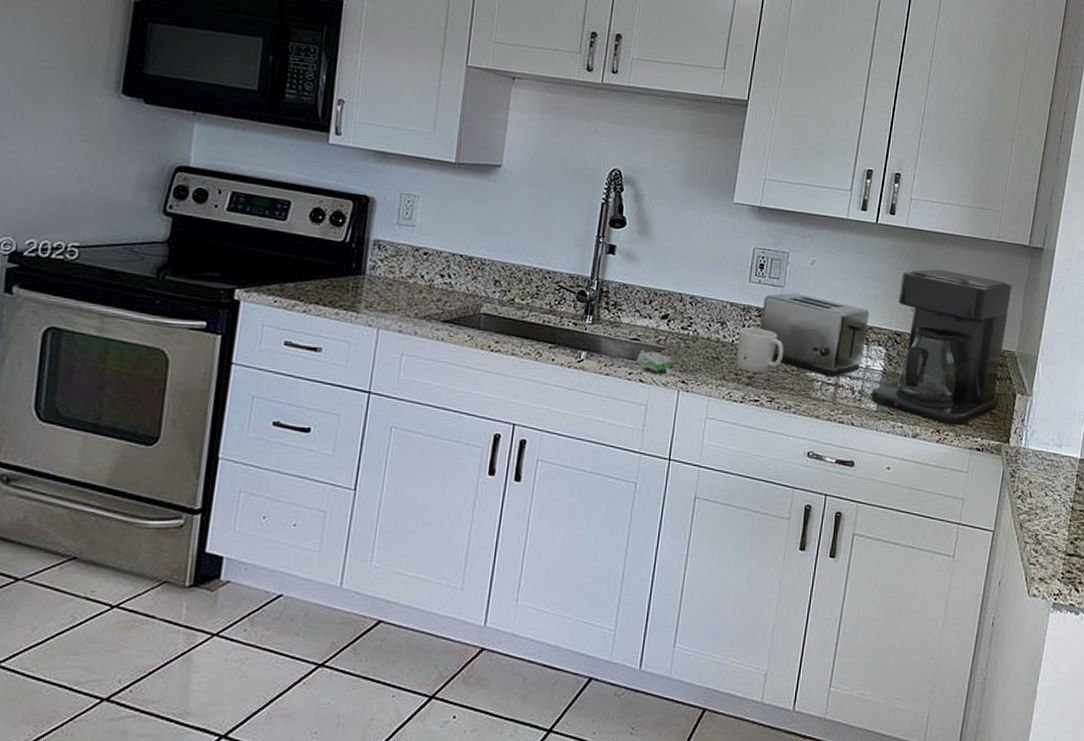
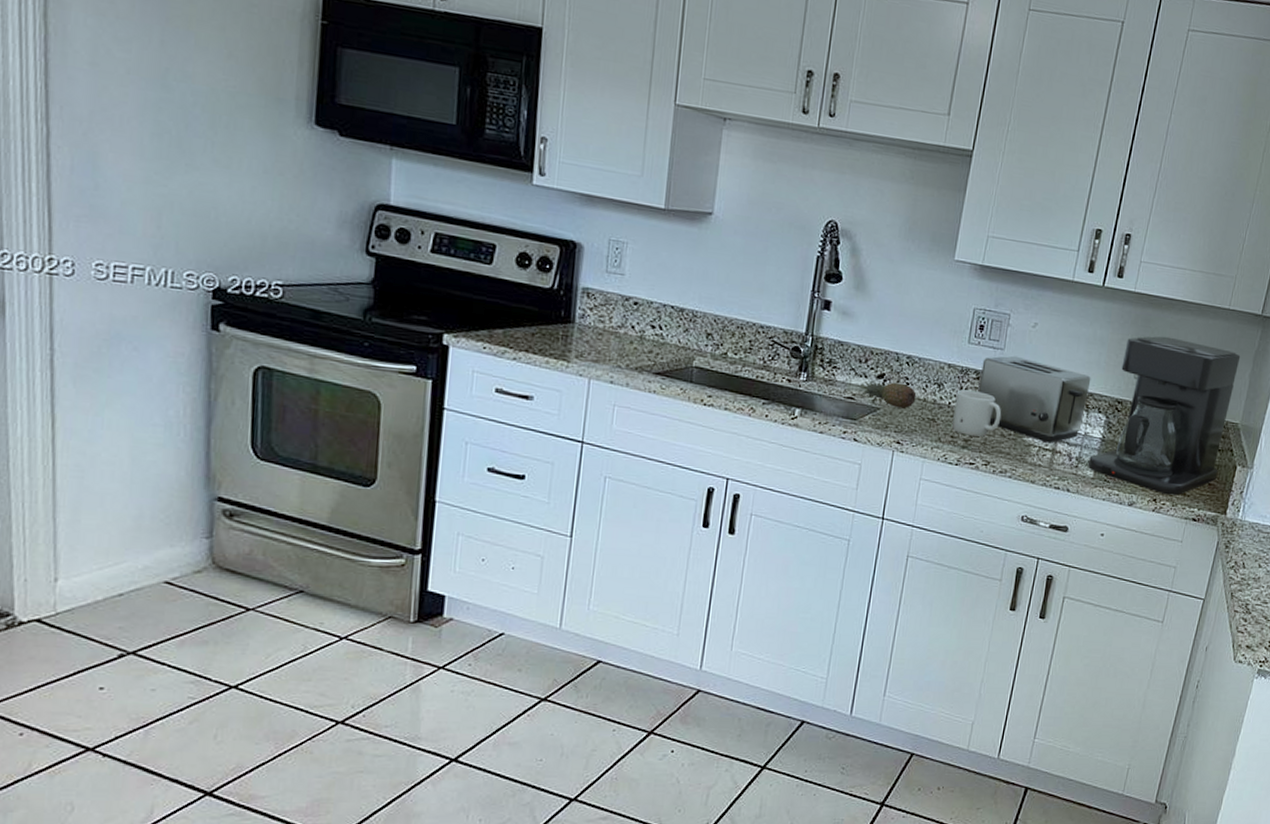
sponge: present [635,350,673,377] -> none [850,409,888,437]
fruit: none [644,322,700,348] -> present [860,381,917,409]

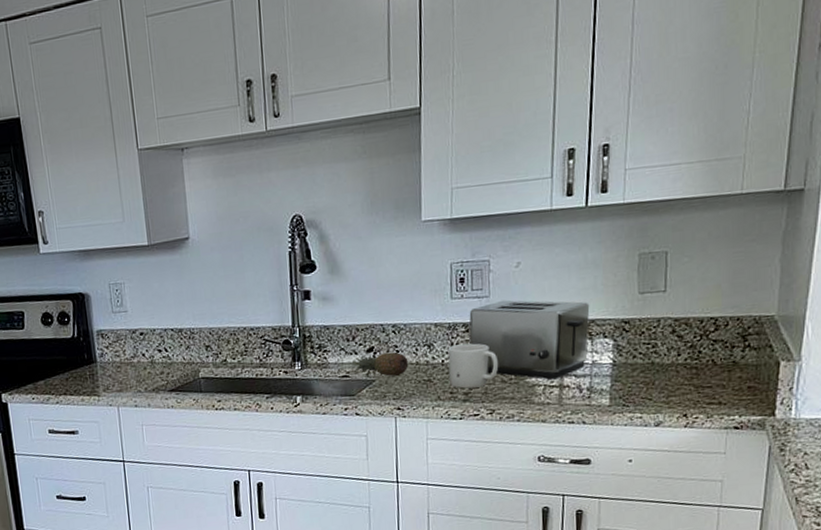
coffee maker: present [1087,336,1241,496] -> none [601,238,765,408]

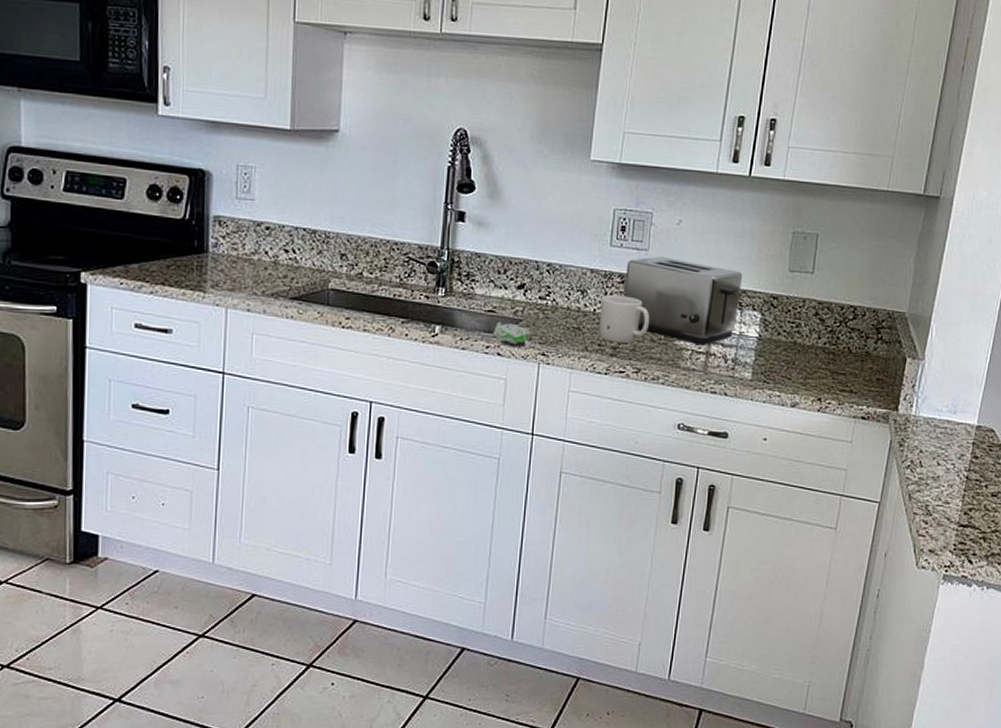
sponge: none [348,384,387,408] -> present [492,322,532,349]
fruit: present [352,352,409,376] -> none [500,292,560,319]

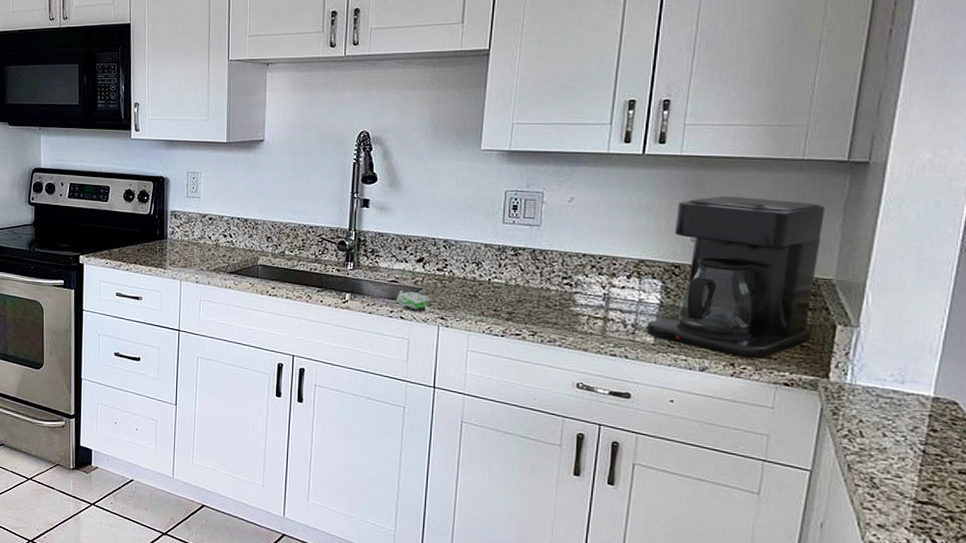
mug: present [598,295,650,343] -> none [493,266,545,309]
toaster: present [623,256,743,346] -> none [517,230,640,312]
coffee maker: none [744,224,904,393] -> present [646,196,826,359]

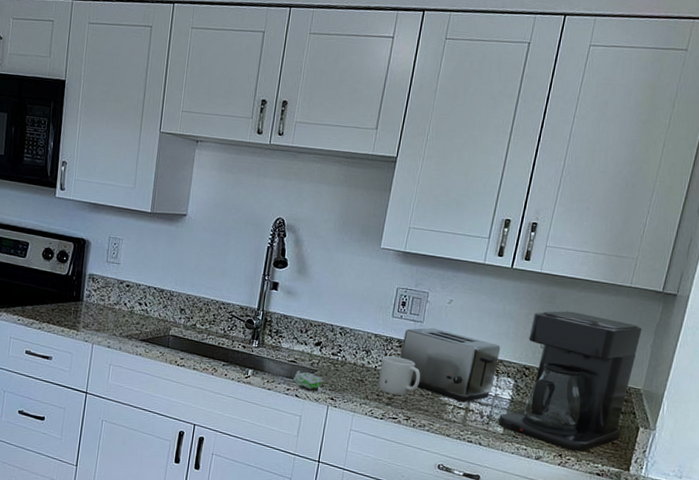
mug: none [493,266,545,309] -> present [378,355,421,396]
toaster: none [517,230,640,312] -> present [400,327,501,403]

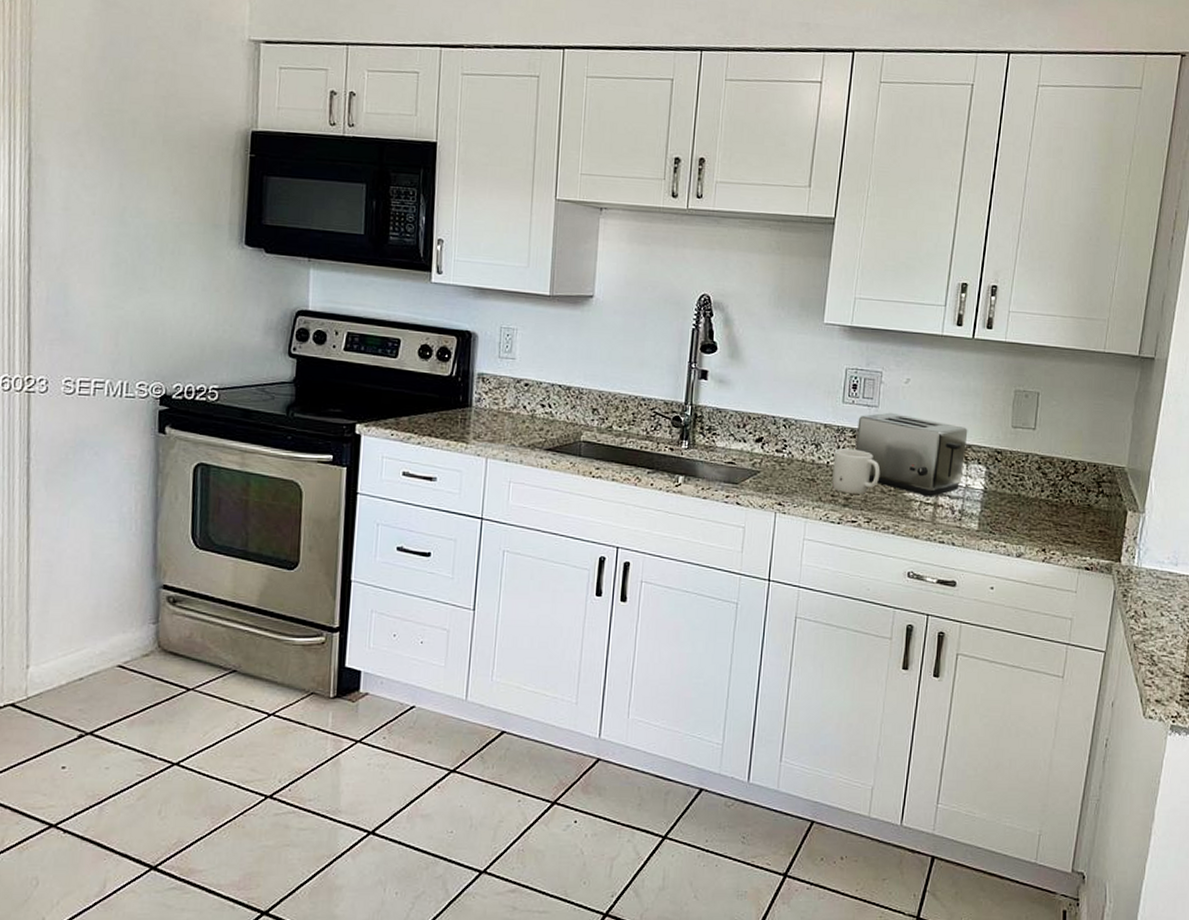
sponge: present [292,371,324,394] -> none [732,473,769,499]
coffee maker: present [497,311,642,452] -> none [971,383,1121,545]

